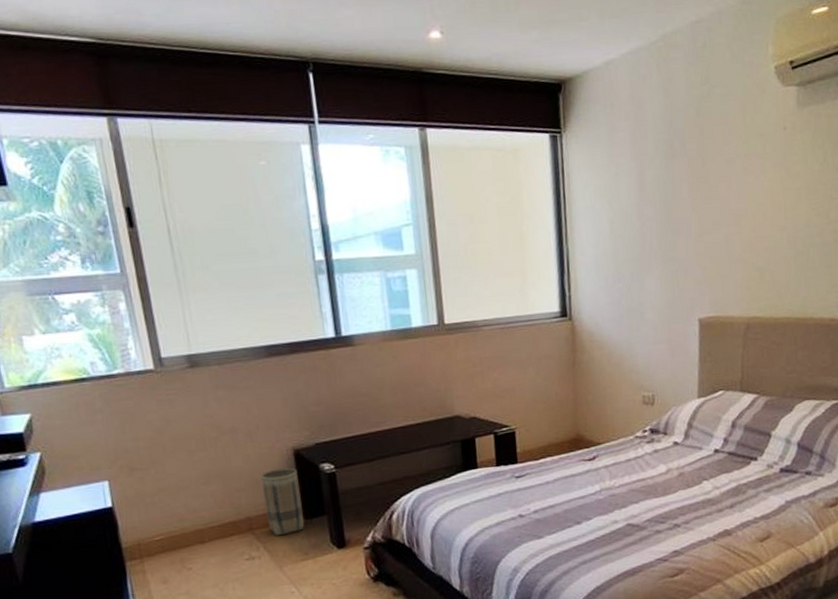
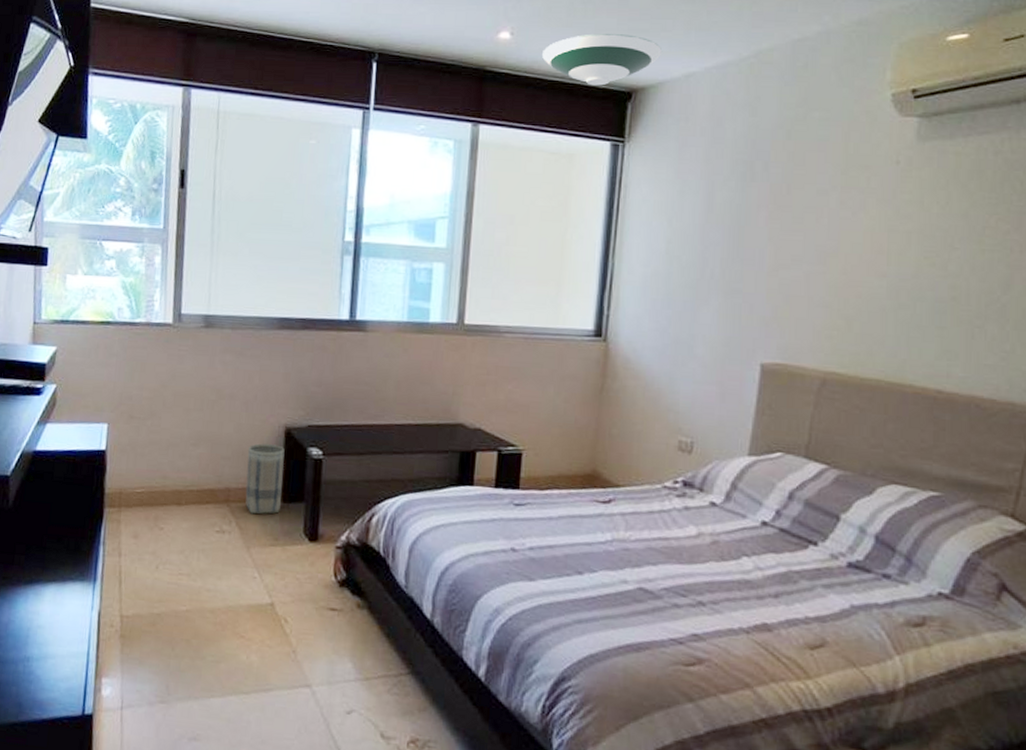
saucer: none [474,26,583,80] -> present [542,34,663,86]

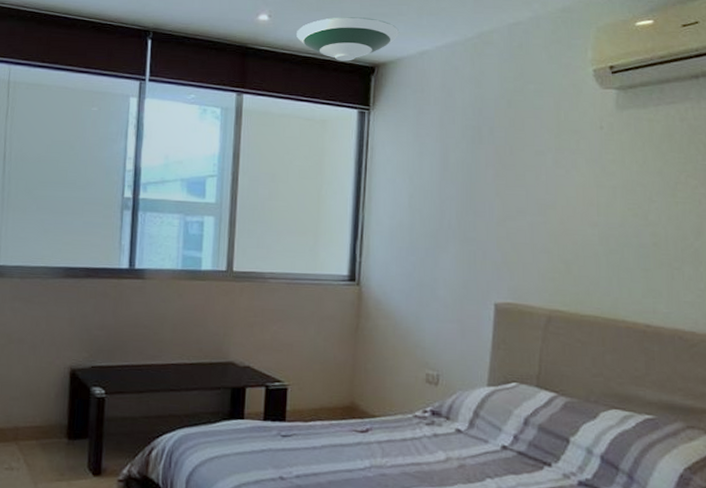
basket: present [245,443,285,515] -> none [33,384,70,451]

